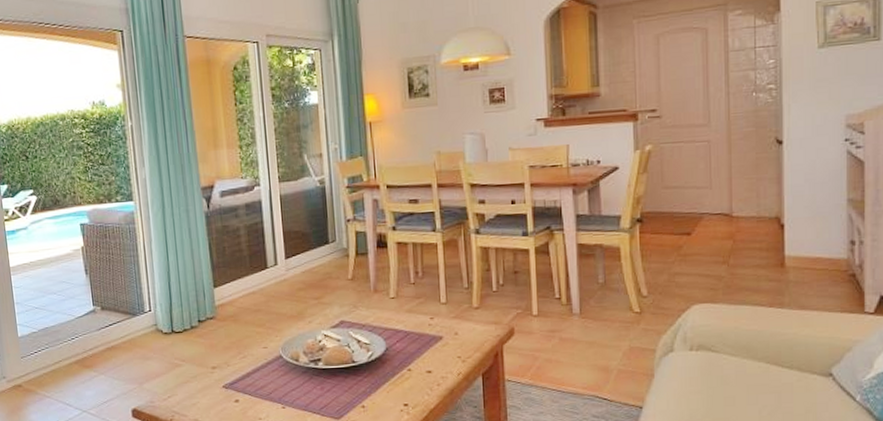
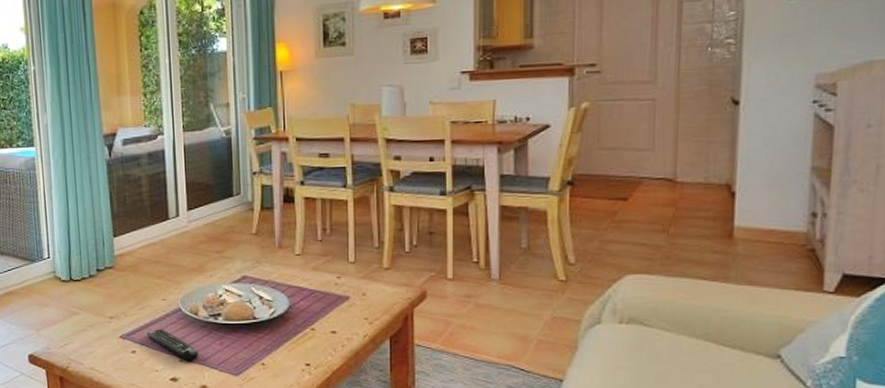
remote control: none [248,377,300,408] -> present [146,329,198,362]

